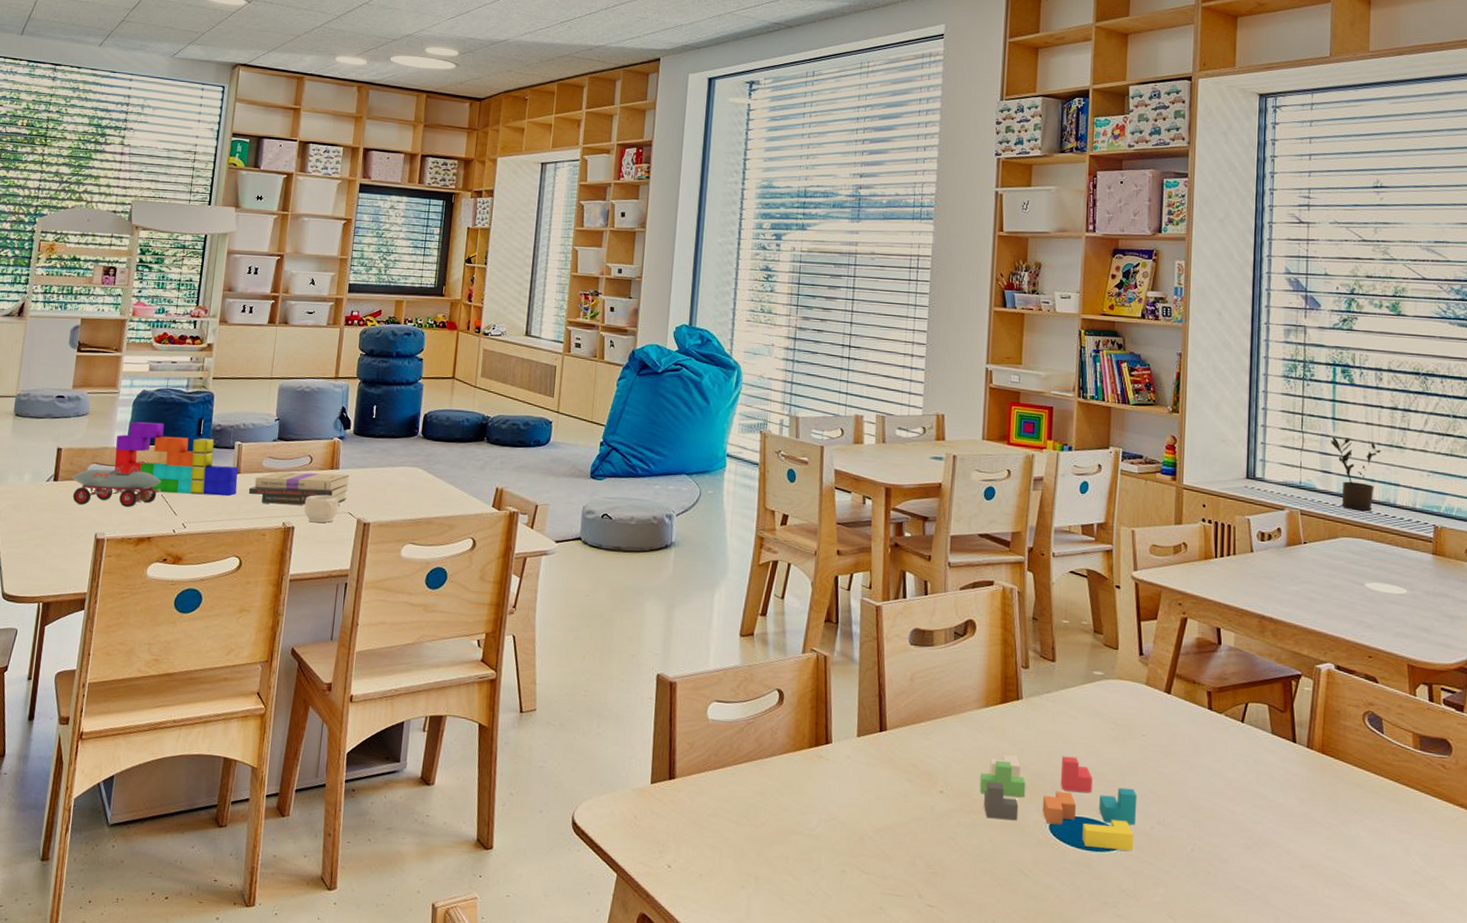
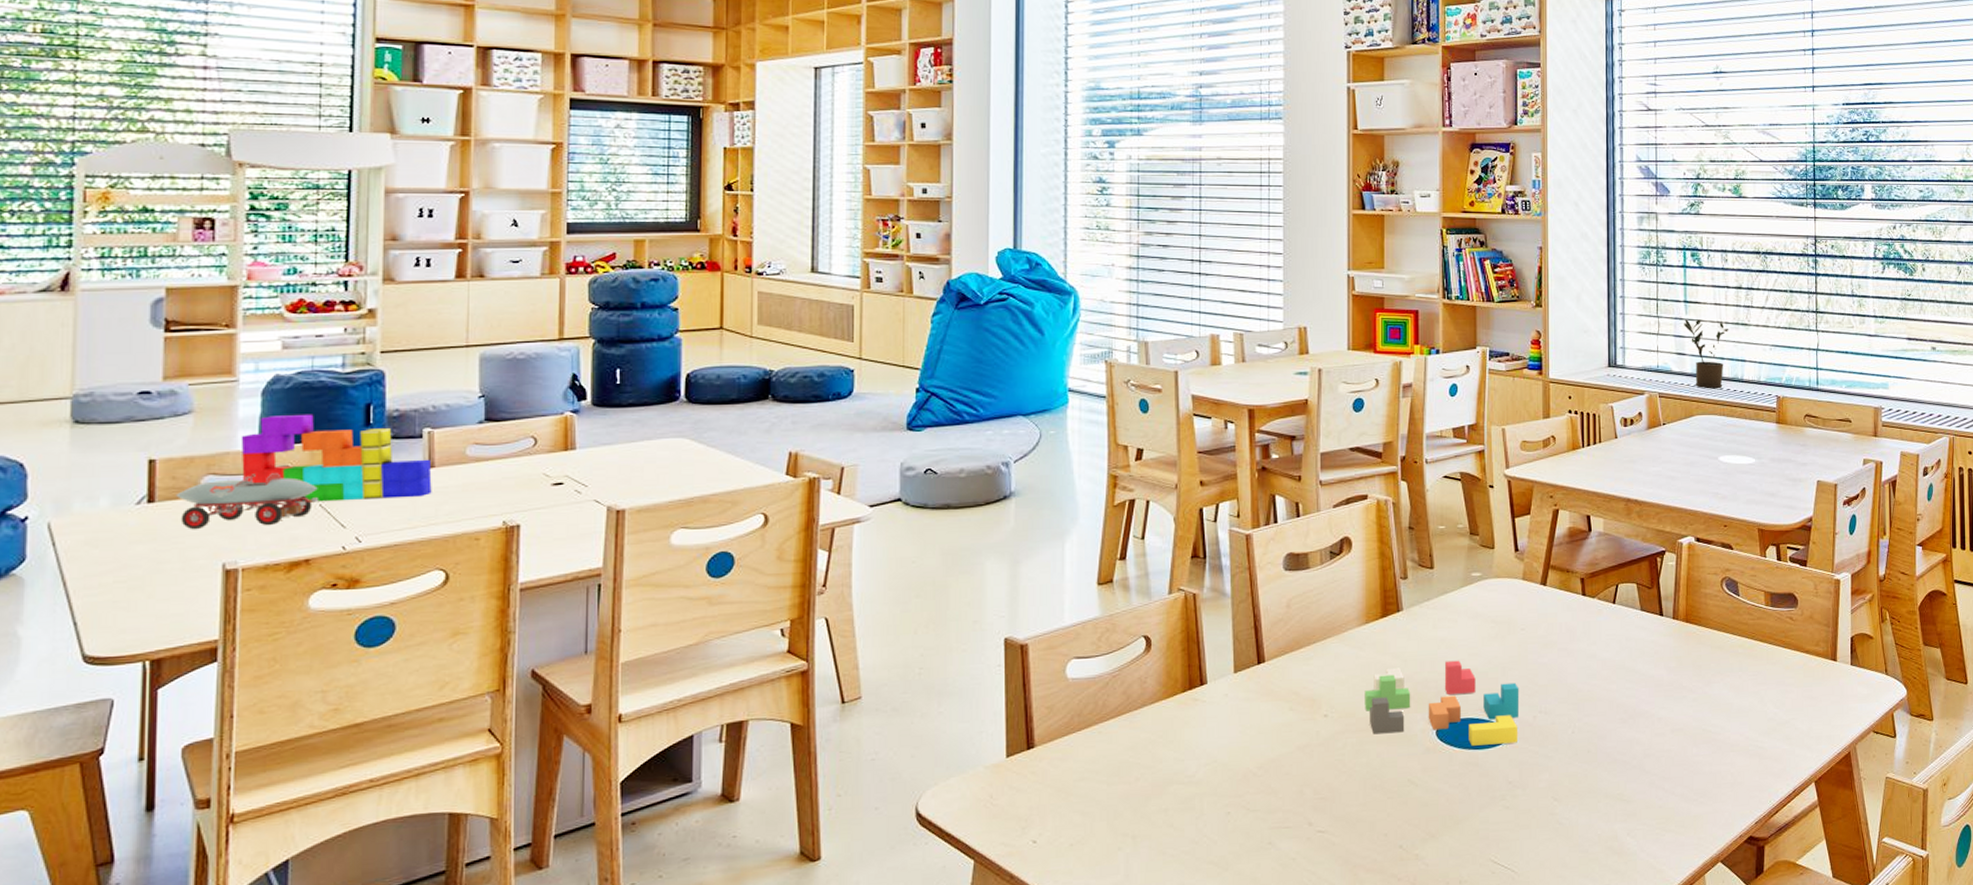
books: present [248,472,350,505] -> none [449,455,591,500]
cup: present [304,494,339,523] -> none [531,481,580,517]

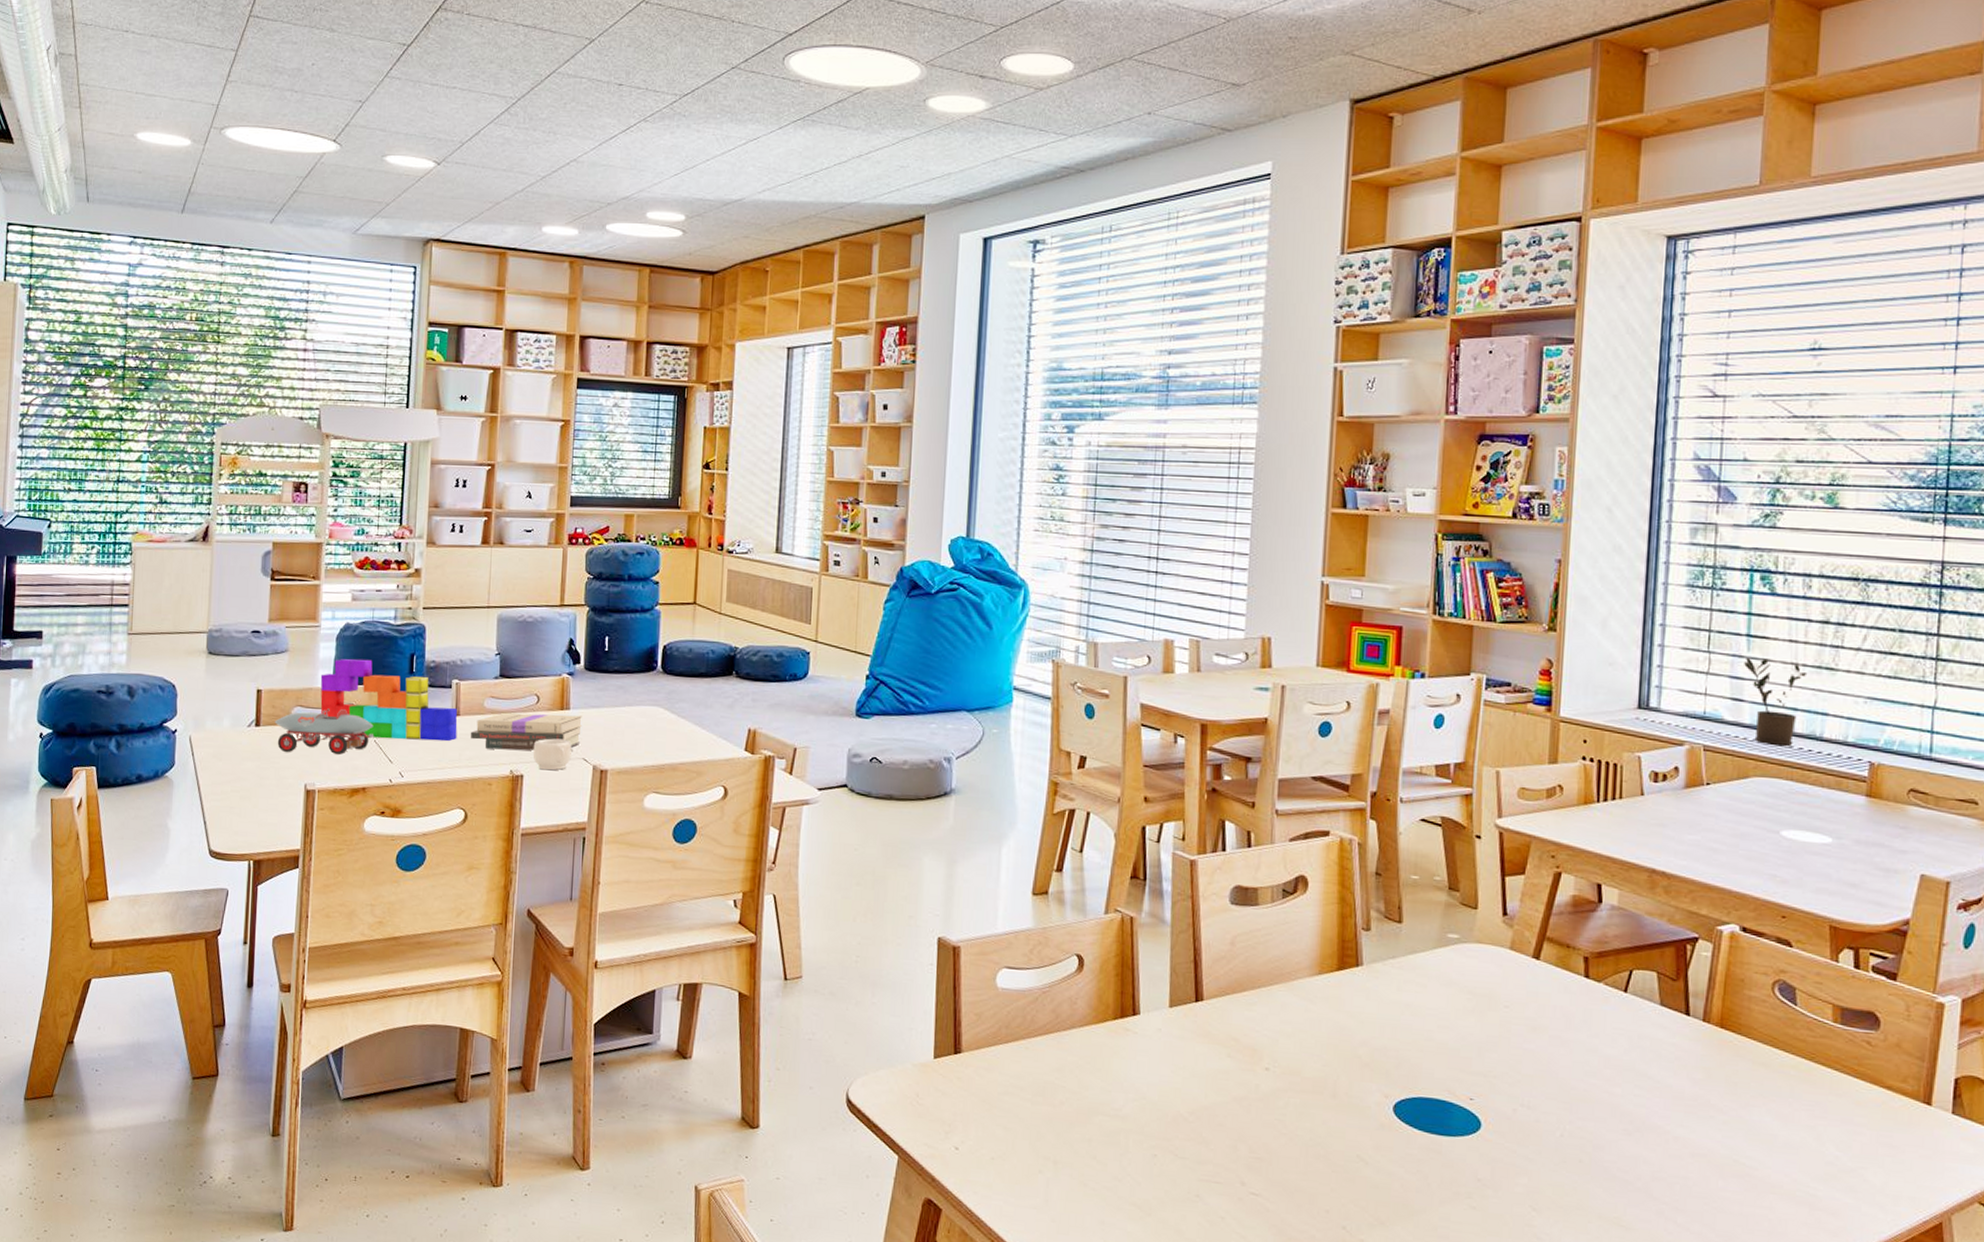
books: none [449,455,591,500] -> present [470,713,582,750]
cup: none [531,481,580,517] -> present [533,738,572,771]
toy blocks: present [1365,660,1520,746] -> none [1312,1027,1498,1136]

